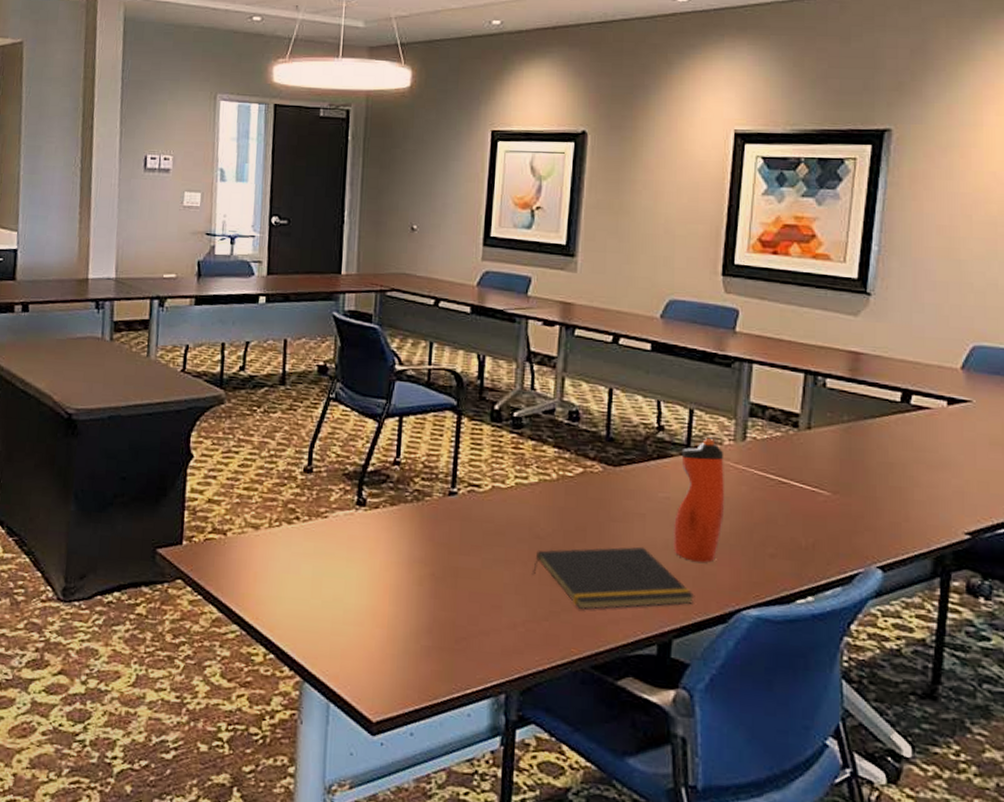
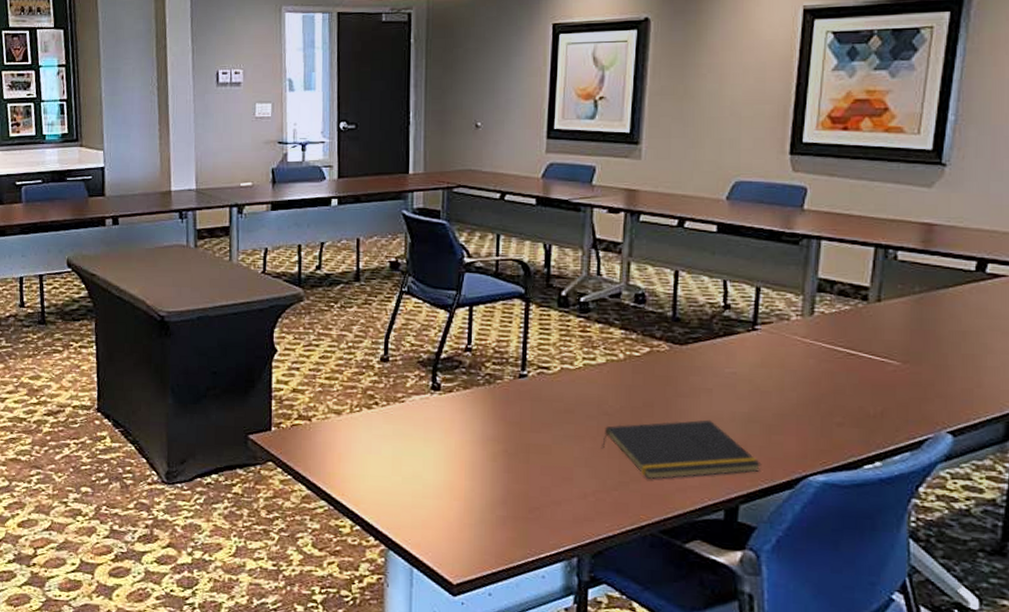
water bottle: present [673,437,725,563] -> none [740,314,793,433]

